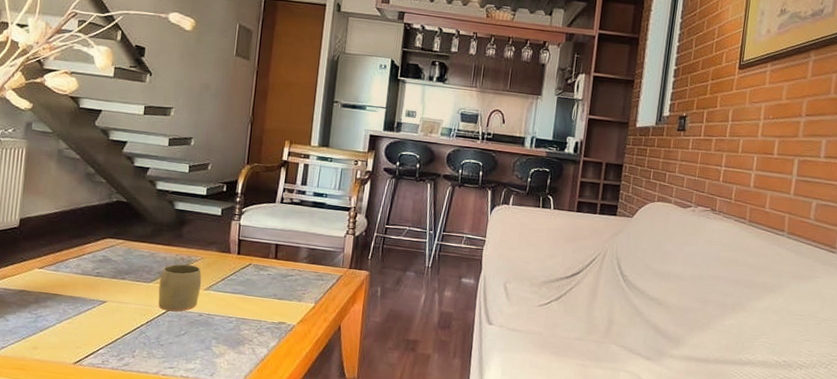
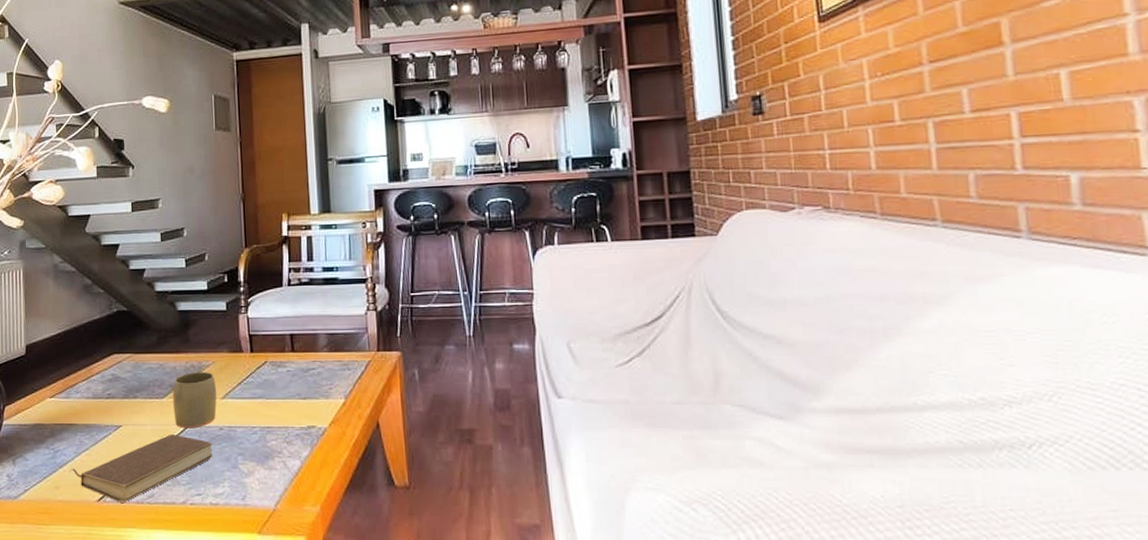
book: none [49,314,190,367] -> present [69,433,213,503]

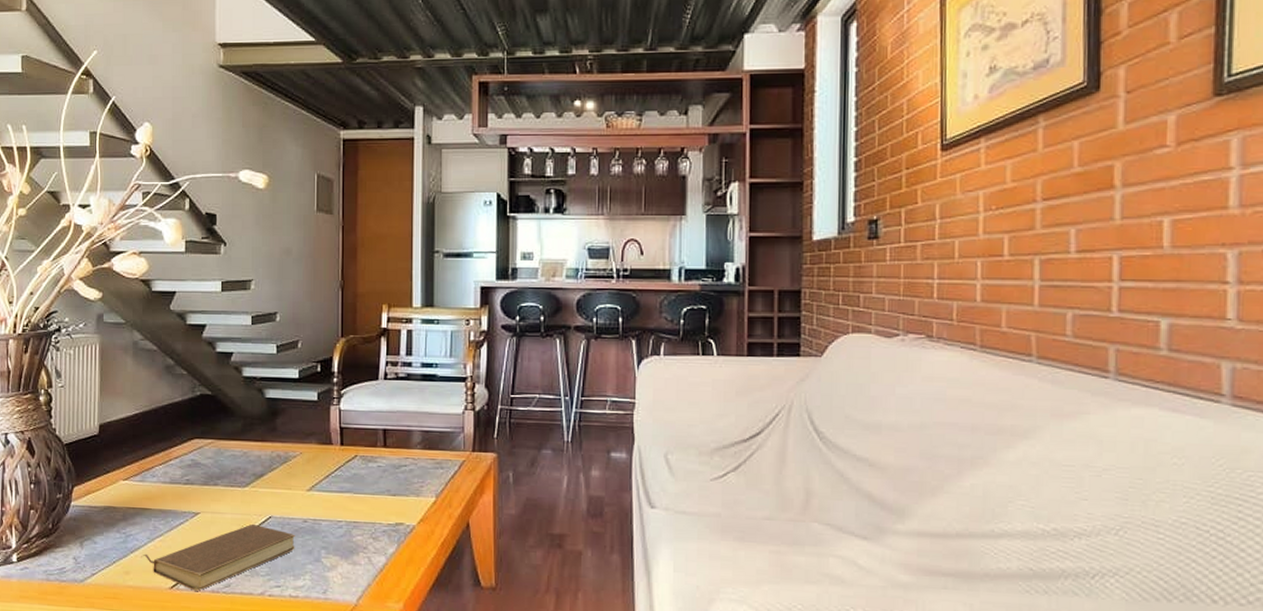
mug: present [172,372,217,428] -> none [256,462,303,519]

